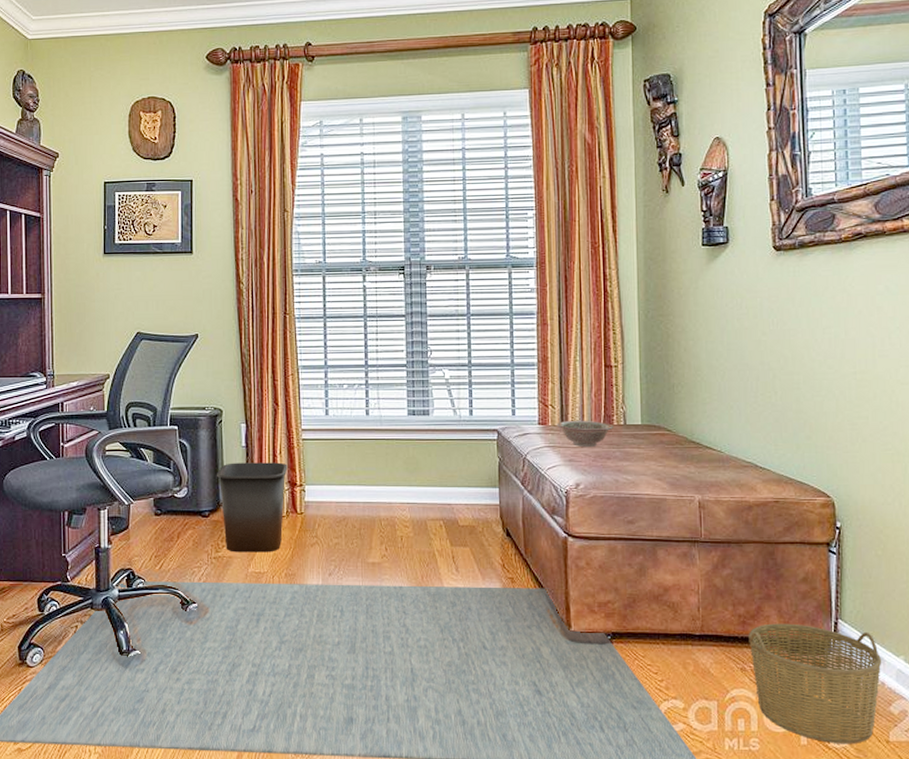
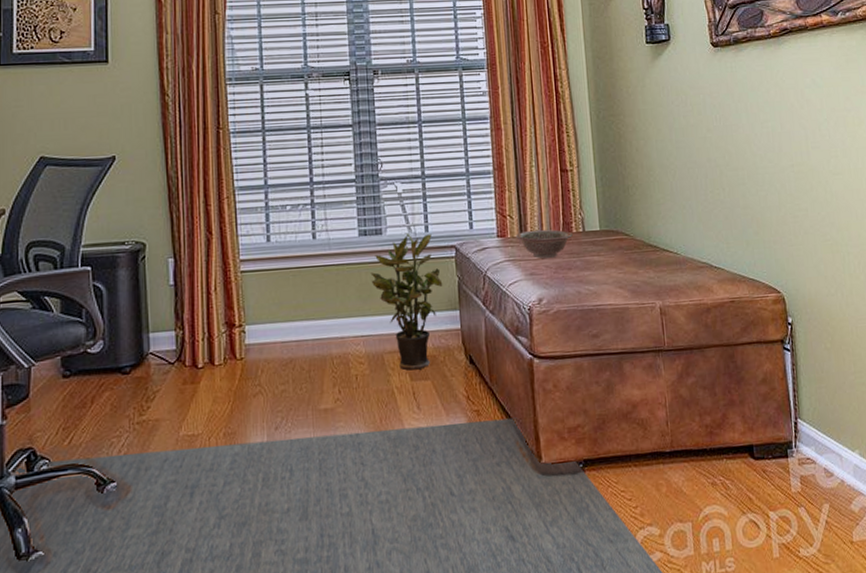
waste bin: present [217,462,288,553] -> none [140,300,224,414]
potted plant: none [417,415,484,537] -> present [370,233,443,371]
basket: present [749,623,882,745] -> none [716,428,840,552]

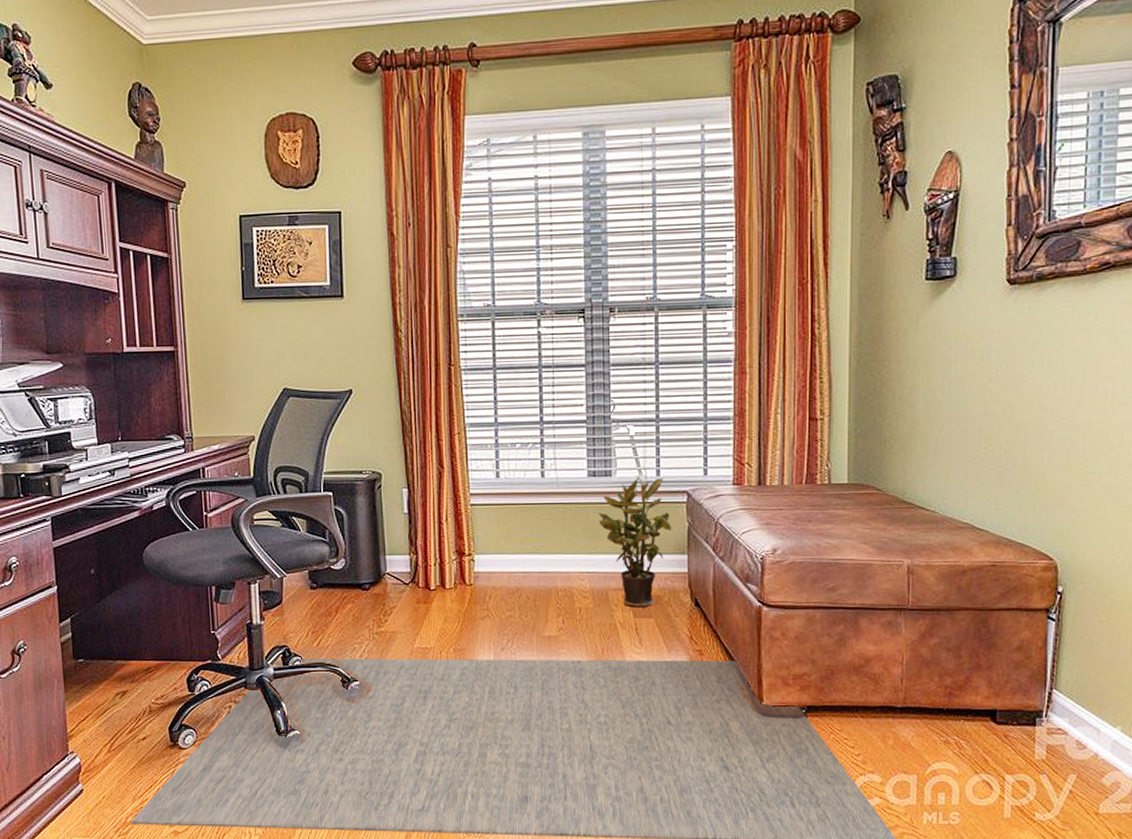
decorative bowl: present [516,229,573,260] -> none [754,479,816,510]

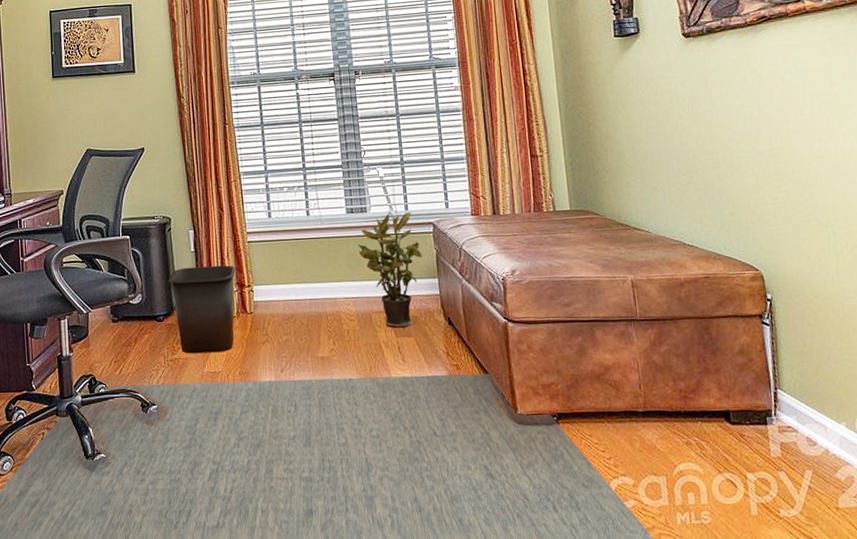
waste bin: none [377,530,455,627] -> present [169,265,236,354]

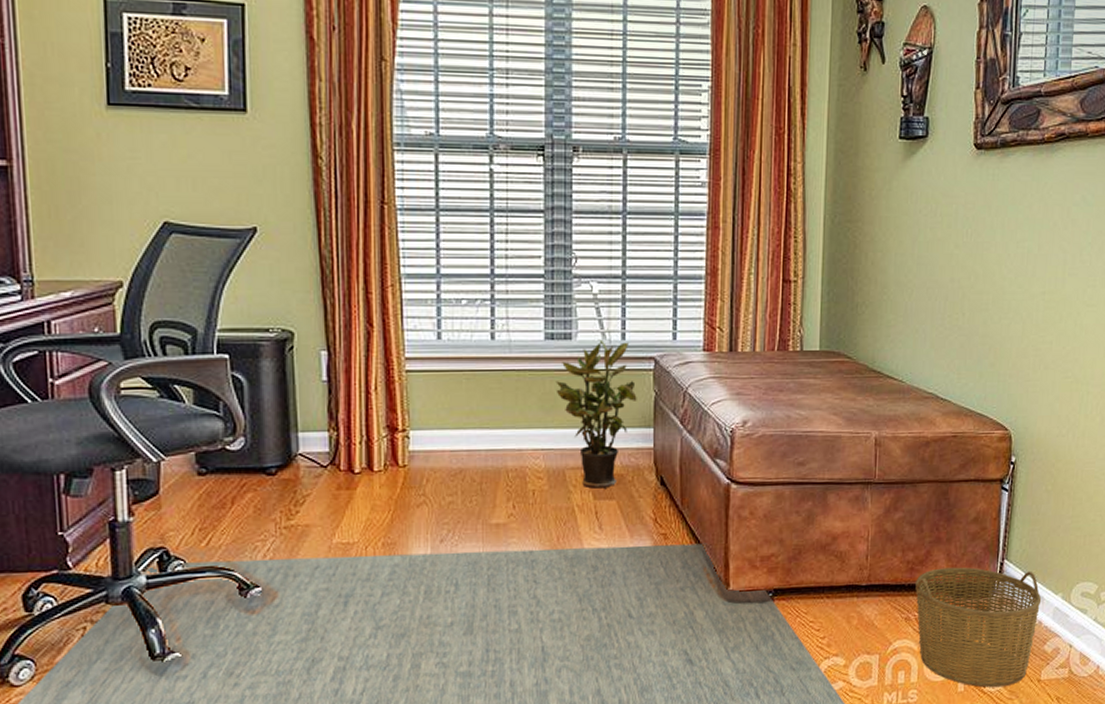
waste bin: present [169,265,236,354] -> none [287,401,386,519]
basket: none [691,395,825,513] -> present [915,567,1042,688]

